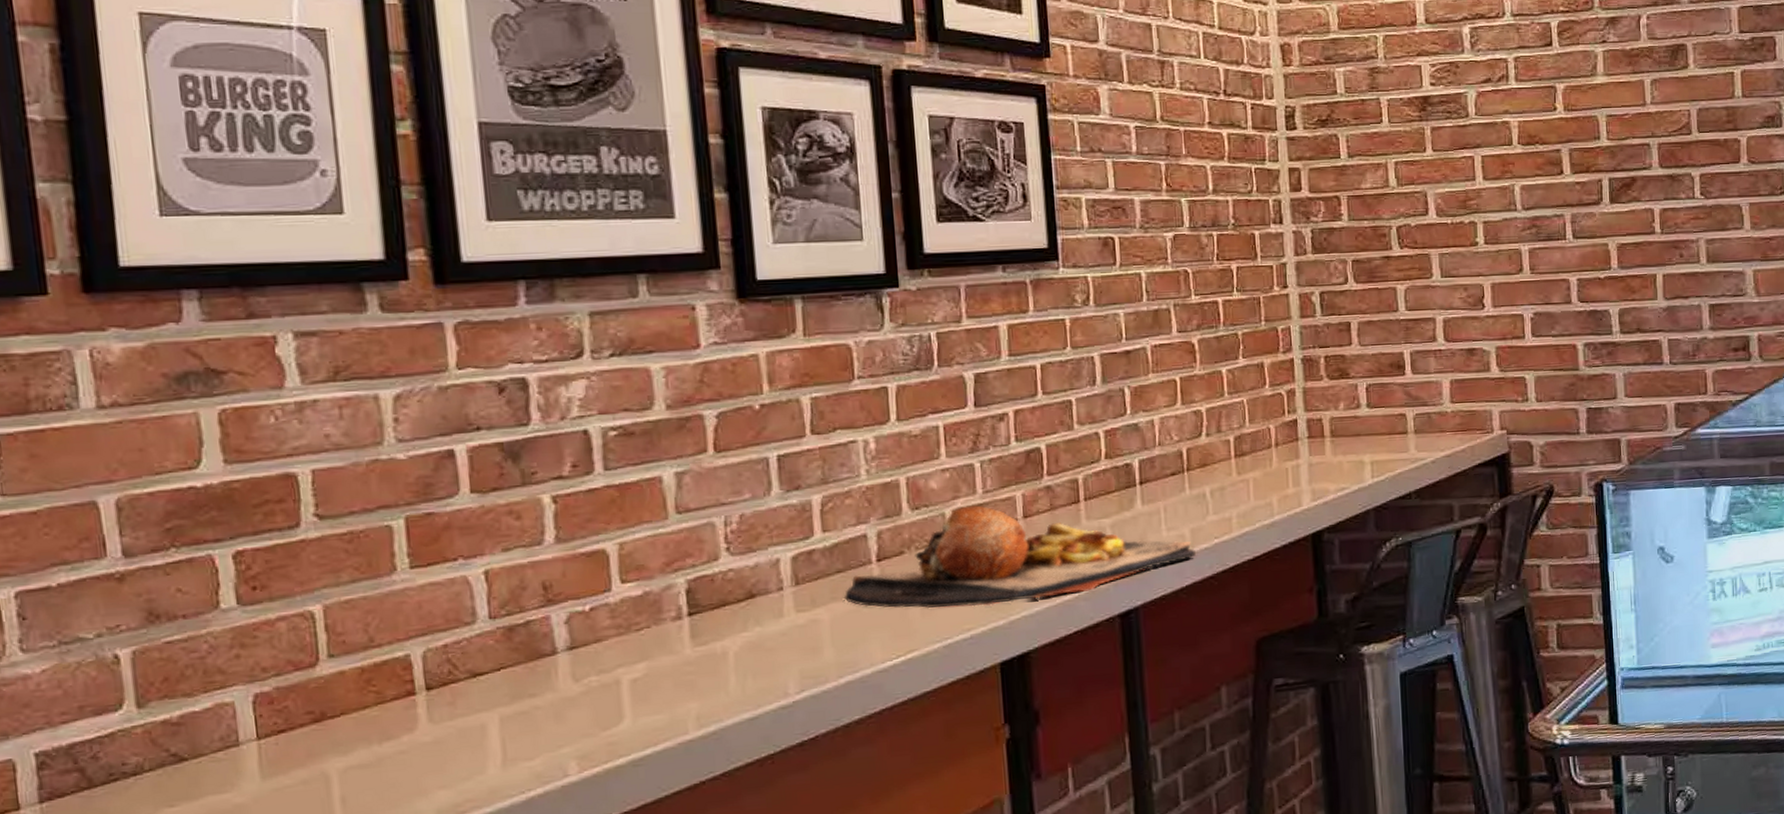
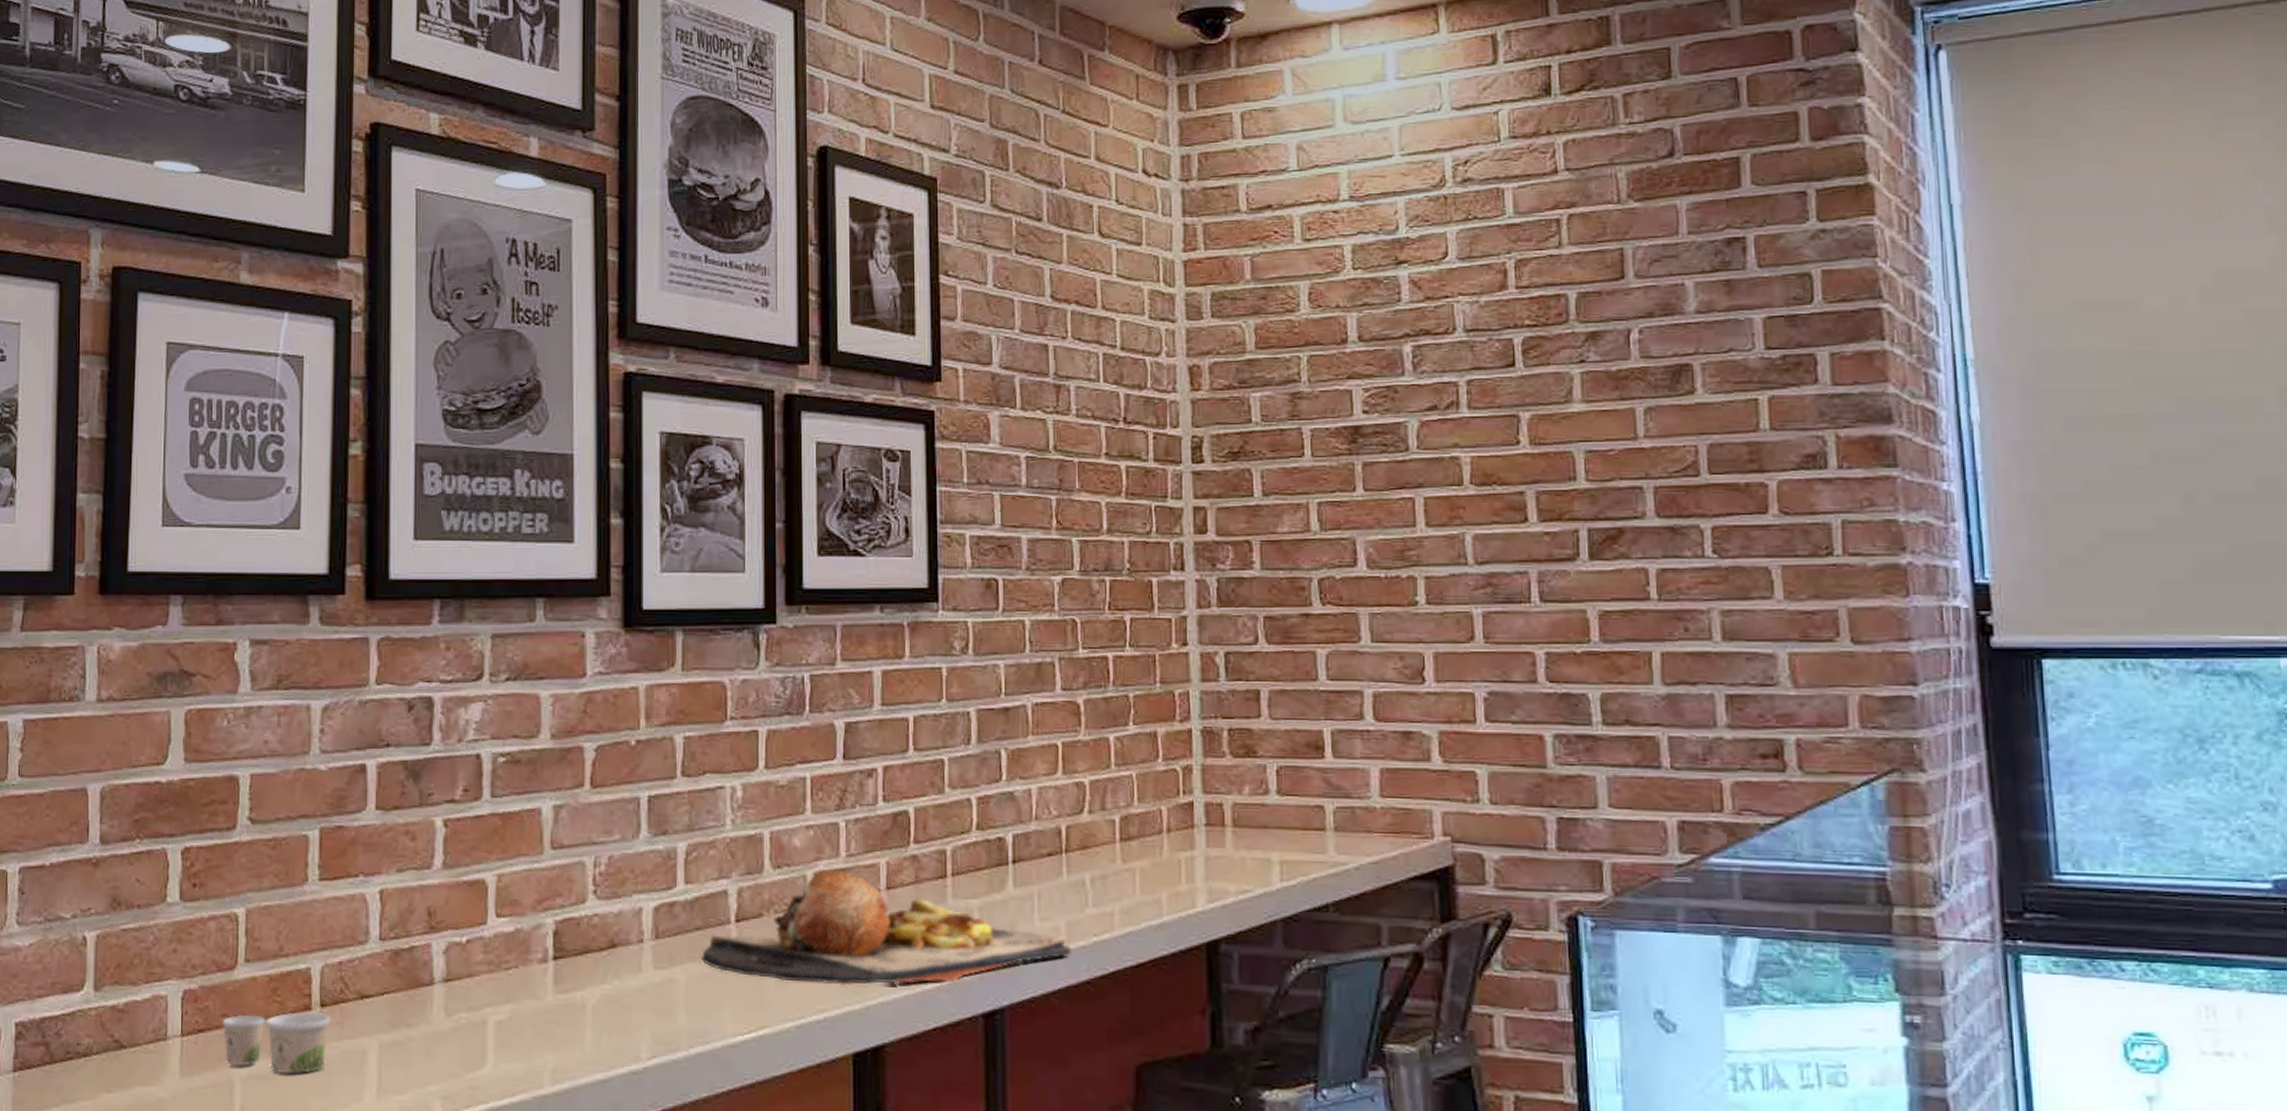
paper cup: none [307,696,441,760] -> present [222,1012,331,1074]

